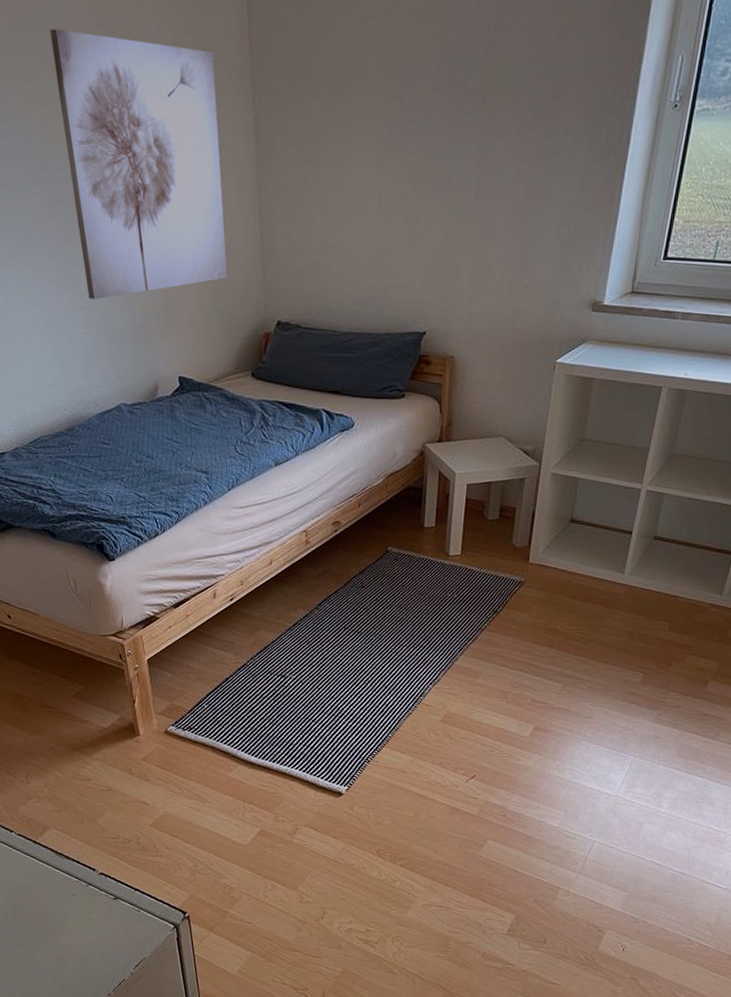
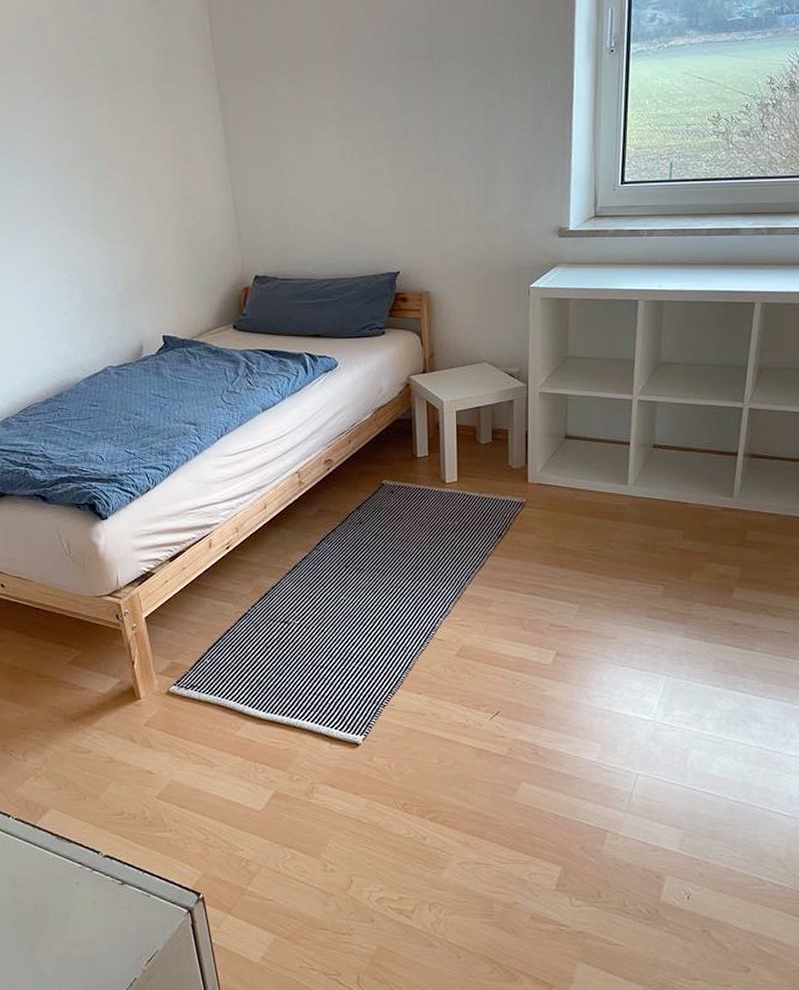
wall art: present [50,29,228,300] -> none [30,45,204,273]

